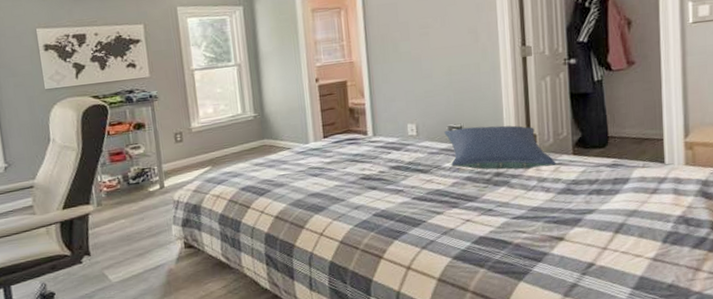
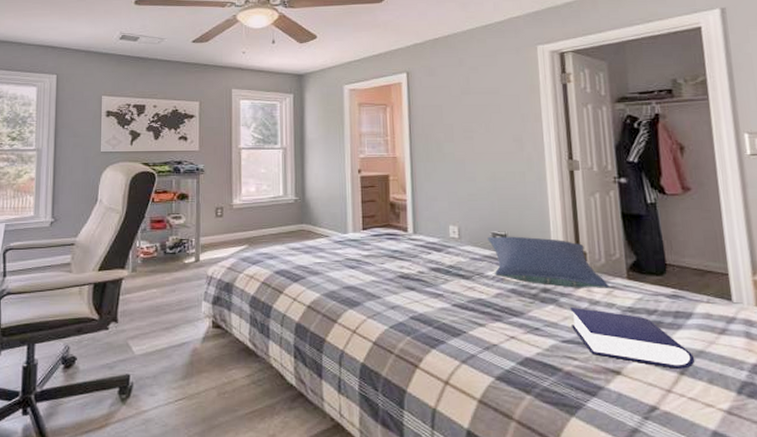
book: none [520,186,629,229] -> present [570,306,695,369]

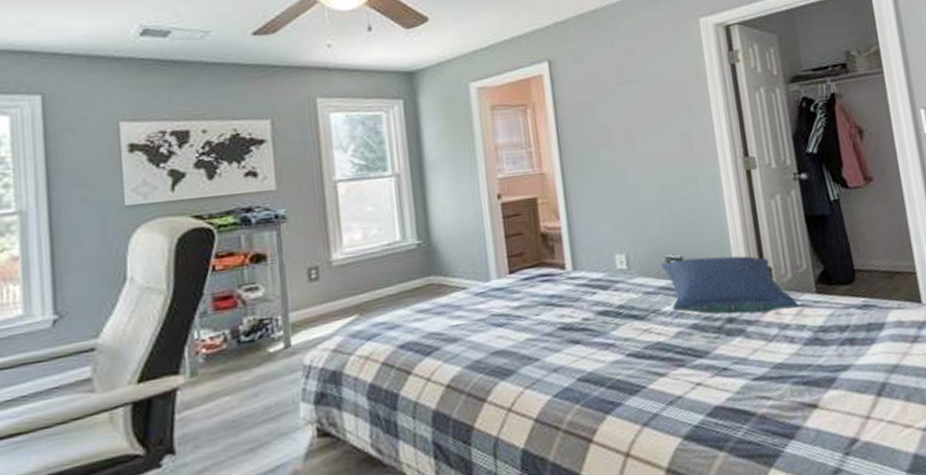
book: present [570,306,695,369] -> none [759,335,891,391]

